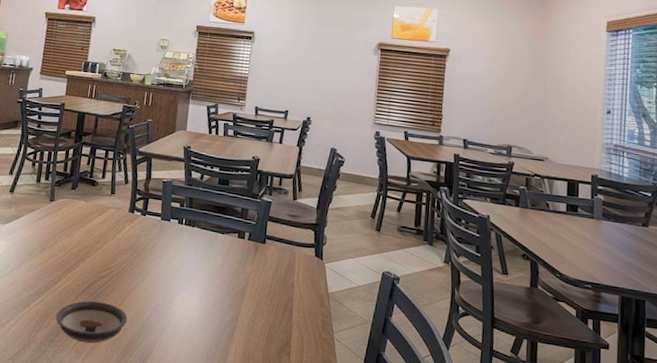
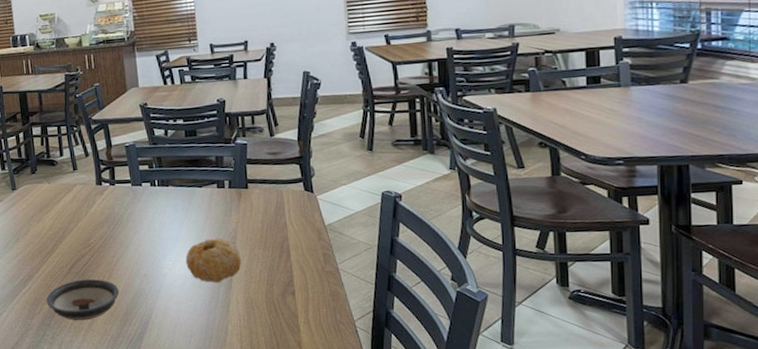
fruit: none [195,284,248,330] -> present [185,238,242,283]

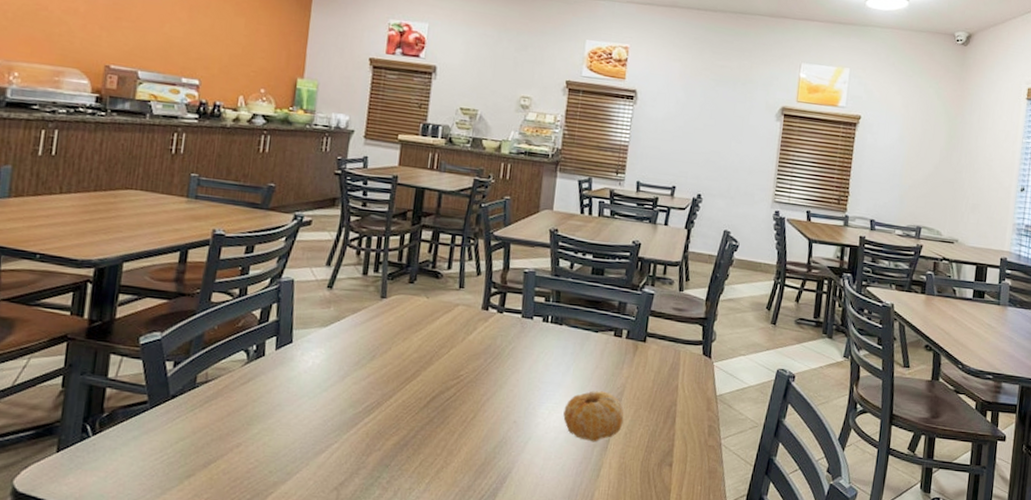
saucer: present [46,279,120,321] -> none [390,416,482,466]

